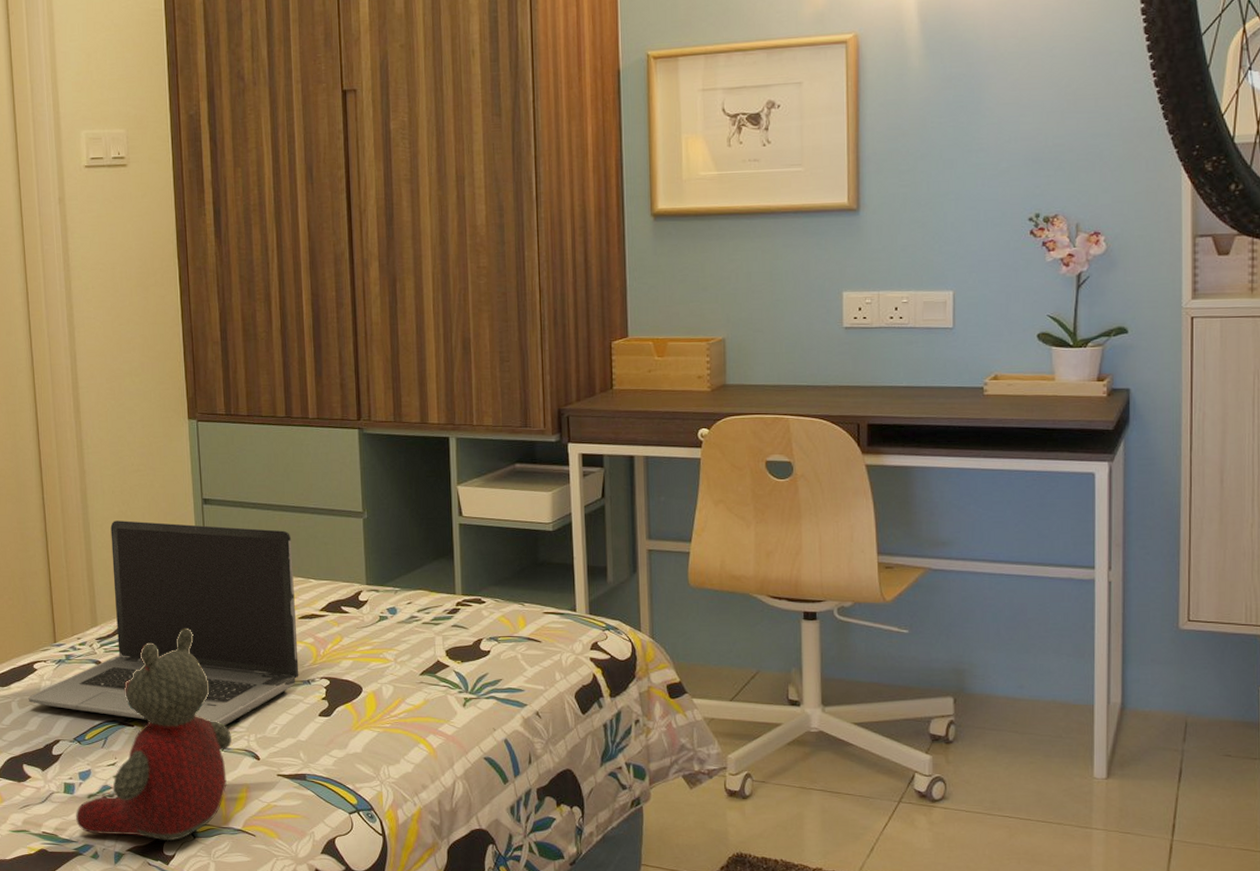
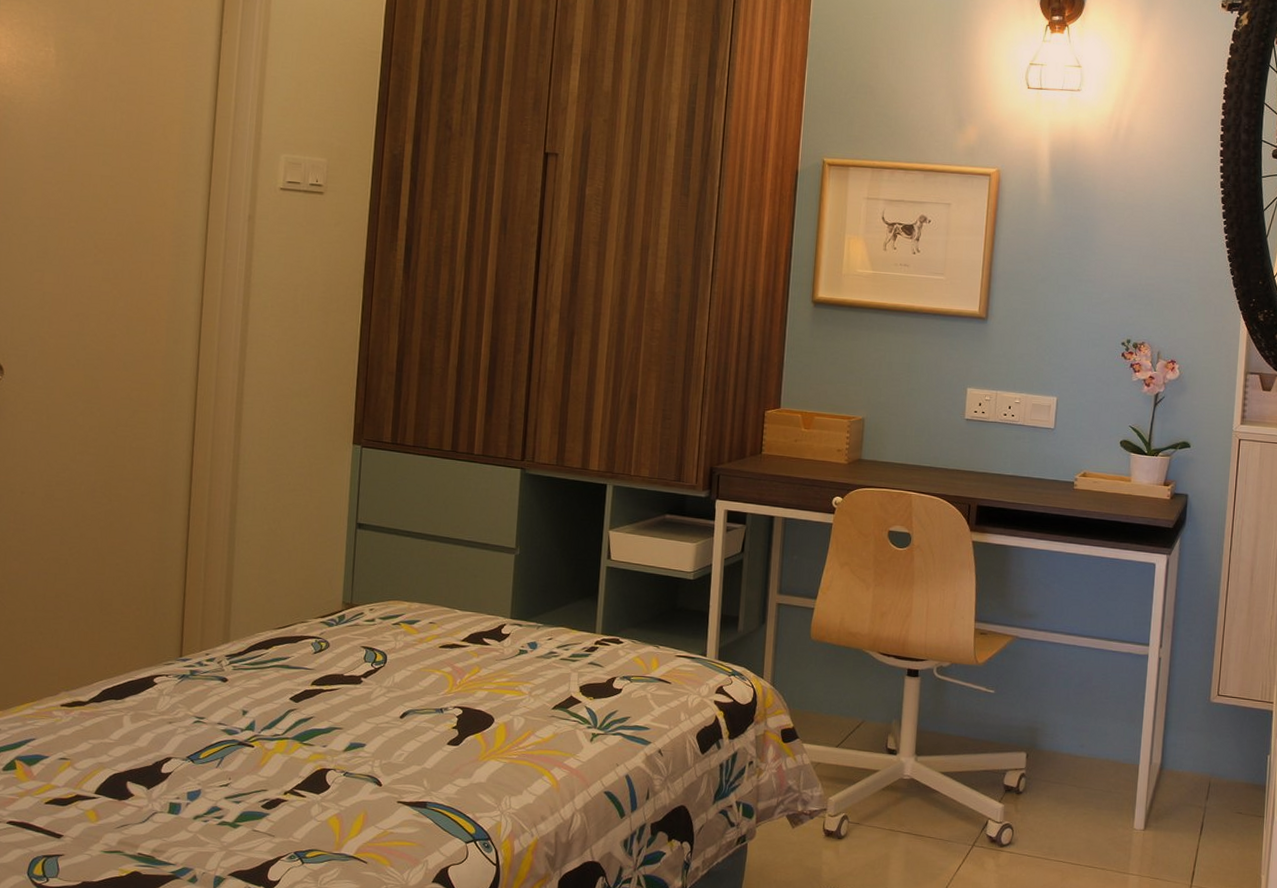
laptop computer: present [28,520,299,726] -> none [142,538,442,750]
stuffed bear: present [76,627,233,842] -> none [177,650,356,867]

